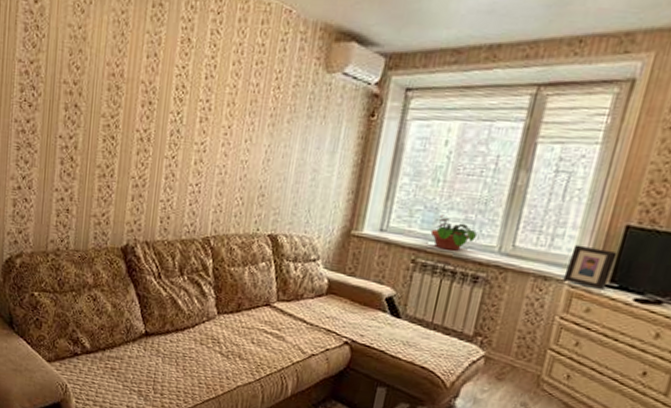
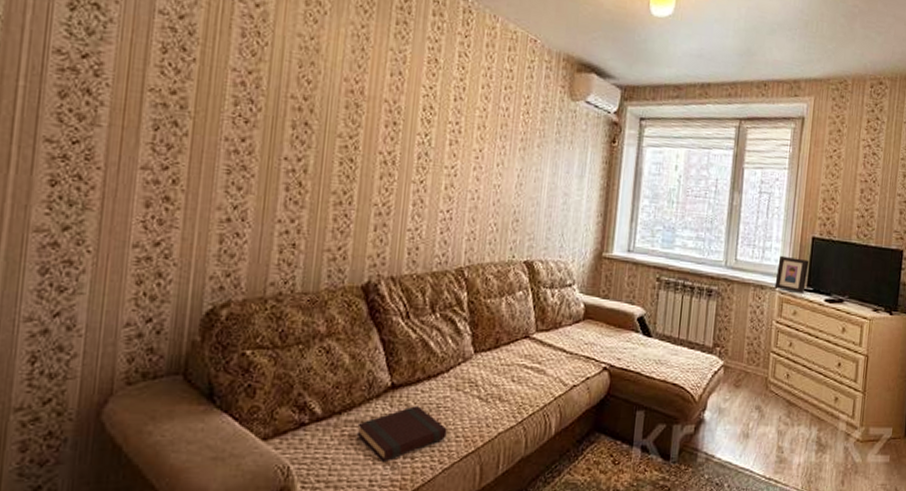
book: none [117,352,192,394] -> present [356,406,447,462]
potted flower: present [430,213,477,251] -> none [670,232,707,267]

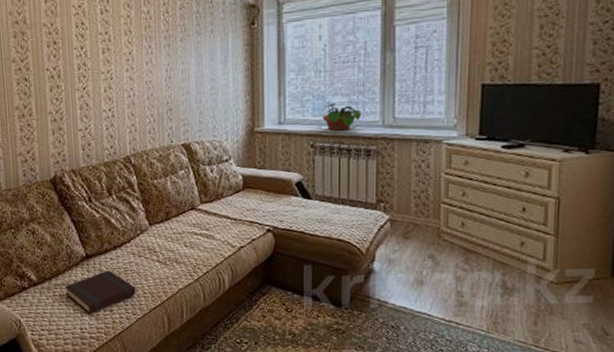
potted flower: none [670,232,707,267] -> present [322,99,361,131]
picture frame: present [774,255,809,295] -> none [440,107,480,144]

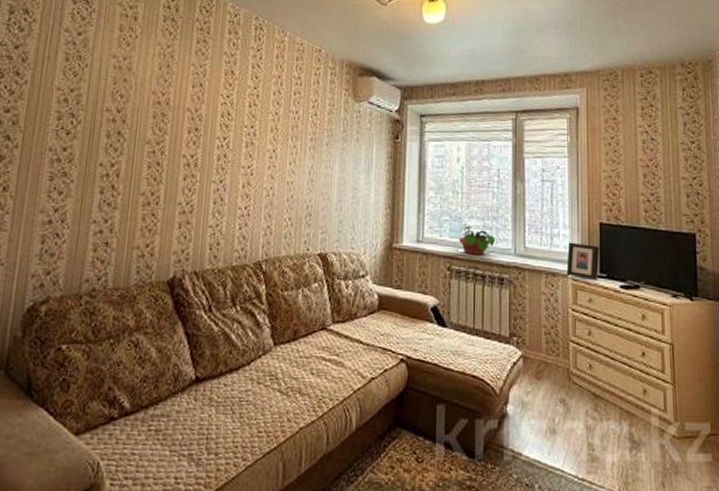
book: present [65,271,136,314] -> none [163,400,250,458]
picture frame: none [440,107,480,144] -> present [566,242,599,281]

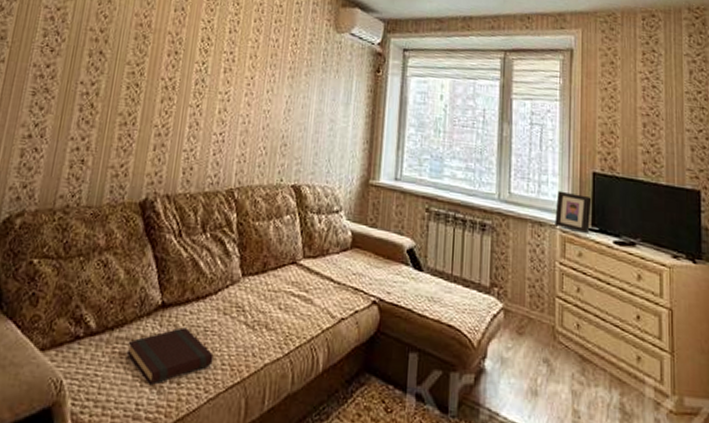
book: none [163,400,250,458] -> present [126,327,214,385]
potted flower: present [458,222,495,256] -> none [439,162,478,199]

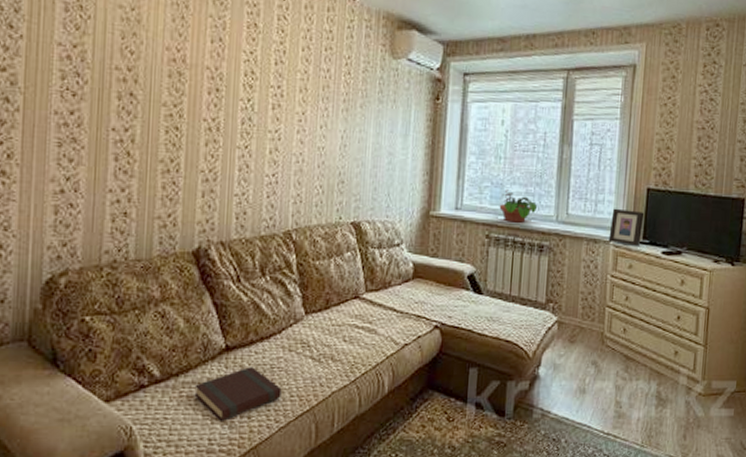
potted flower: none [439,162,478,199] -> present [499,188,537,223]

